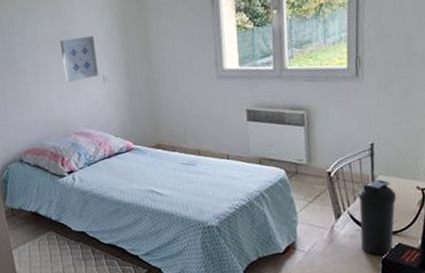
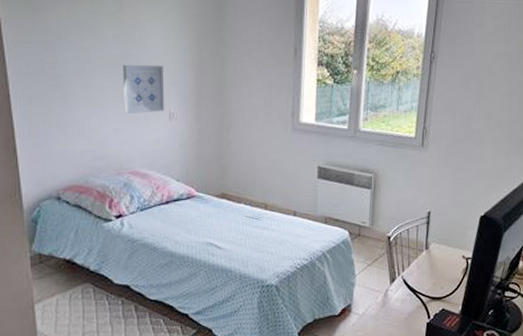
water bottle: present [358,179,397,256] -> none [410,247,445,320]

